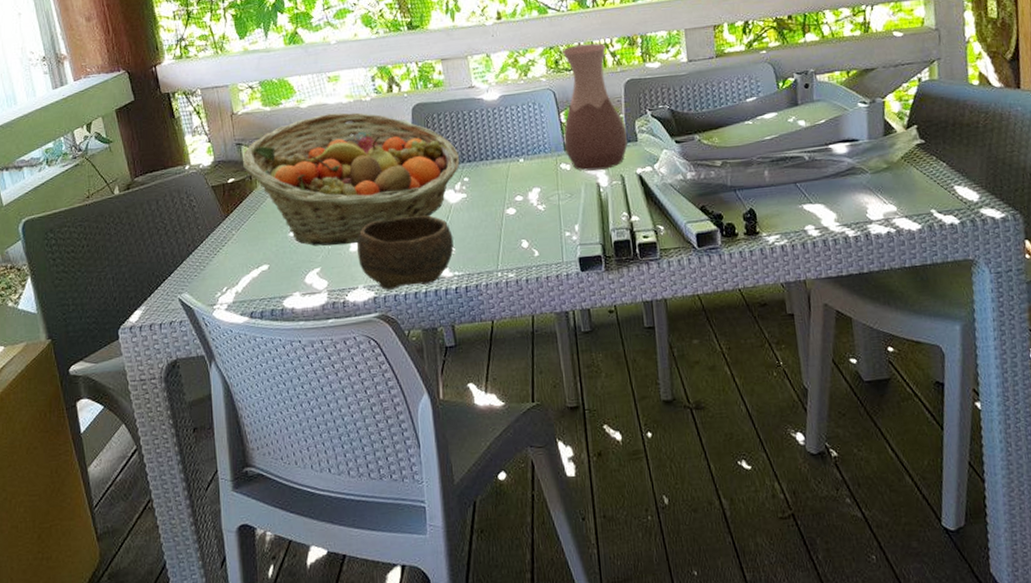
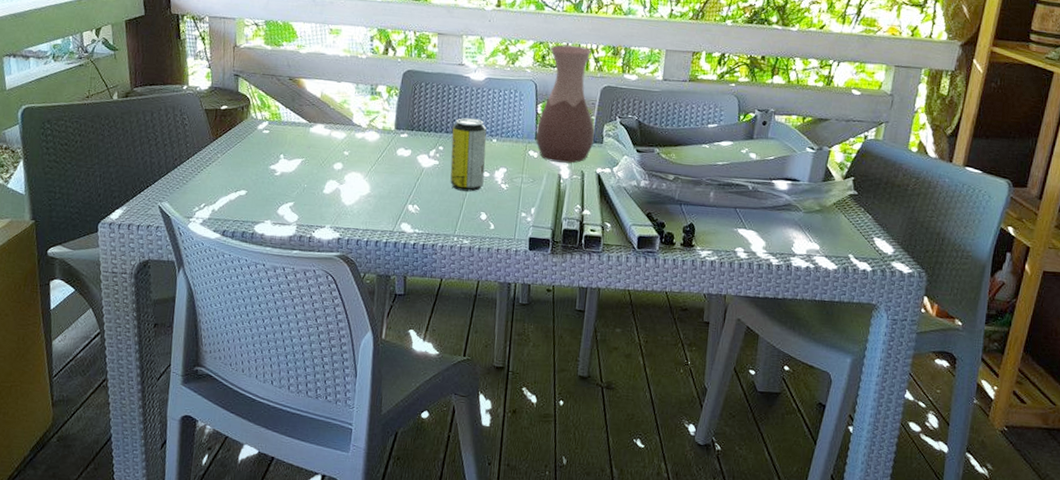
fruit basket: present [242,112,460,246] -> none [237,62,439,187]
bowl: present [357,215,454,290] -> none [329,169,420,236]
beverage can: none [474,141,519,221] -> present [450,118,487,192]

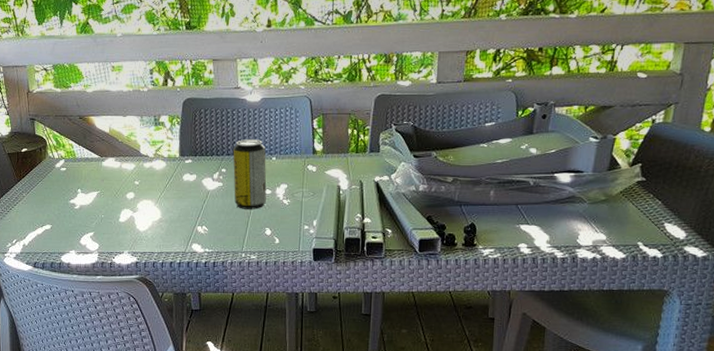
vase: present [535,44,595,163] -> none [313,58,371,174]

